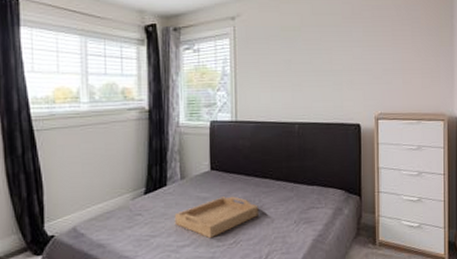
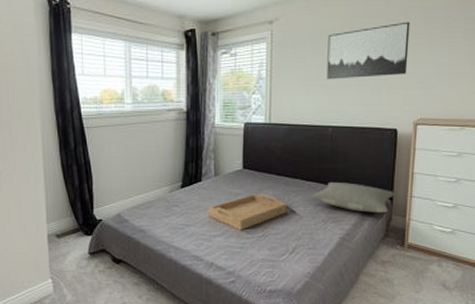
pillow: none [282,180,363,211] -> present [311,181,395,213]
wall art: none [289,19,365,76] -> present [326,21,411,80]

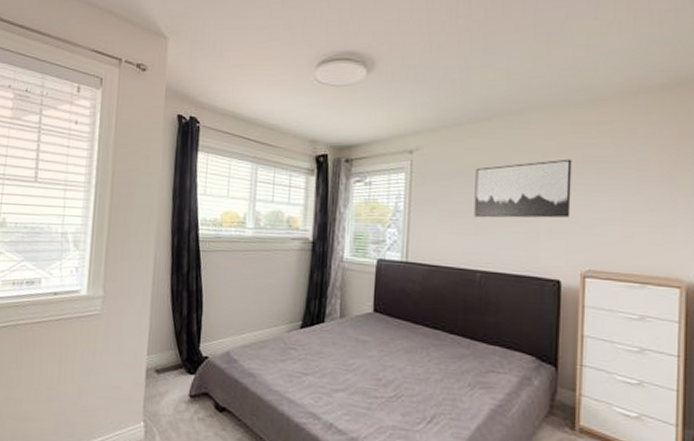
serving tray: present [208,193,288,231] -> none [329,343,426,387]
pillow: present [311,181,395,213] -> none [455,337,561,383]

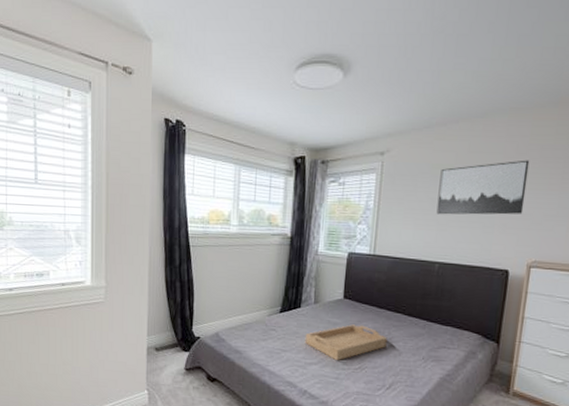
serving tray: none [329,343,426,387] -> present [304,324,387,361]

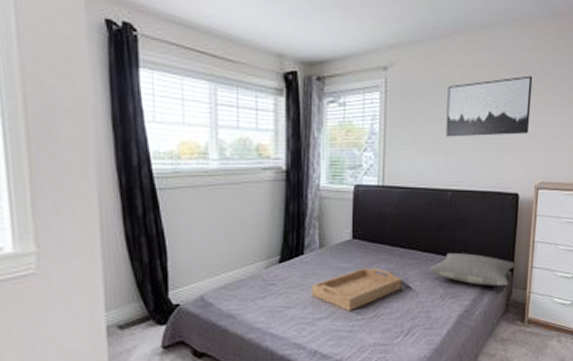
pillow: none [413,319,503,356] -> present [429,252,516,286]

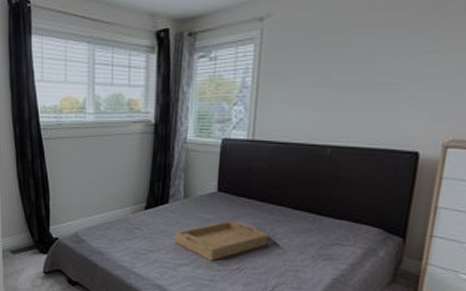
pillow: present [429,252,516,286] -> none [300,212,410,253]
wall art: present [446,75,533,137] -> none [328,15,450,89]

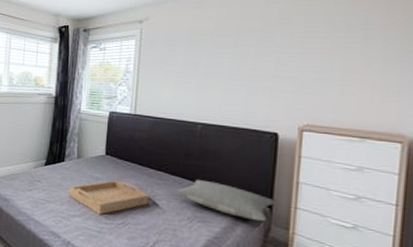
pillow: none [300,212,410,253] -> present [176,179,276,221]

